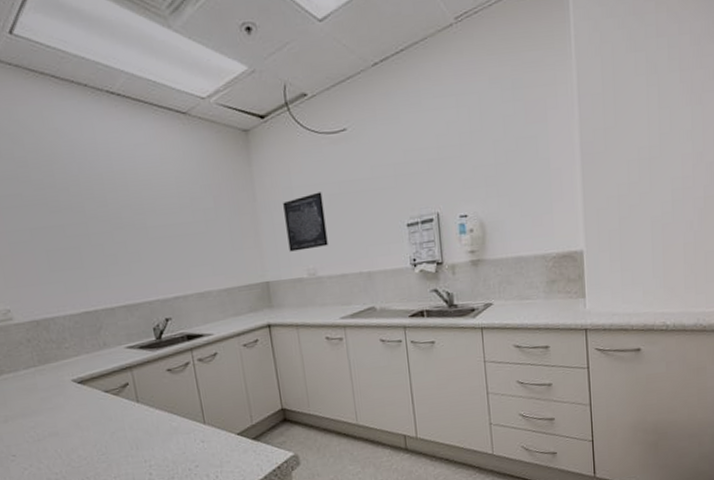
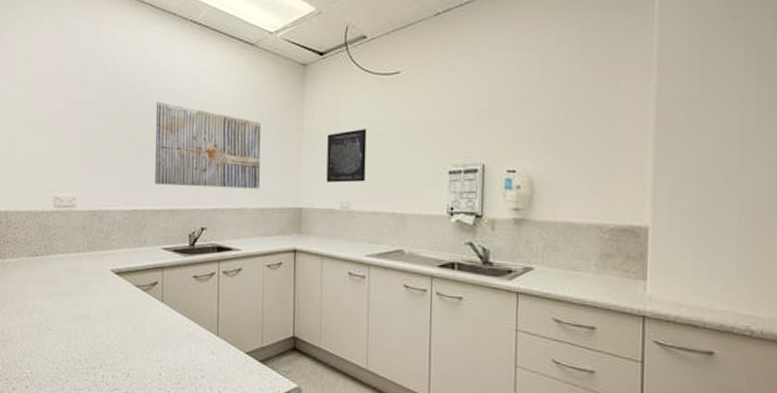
wall art: none [85,188,221,281] -> present [155,101,261,189]

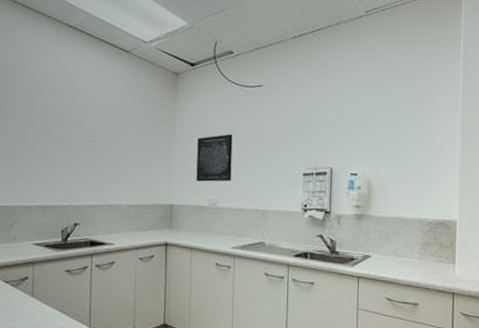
wall art: present [155,101,261,189] -> none [26,100,135,186]

